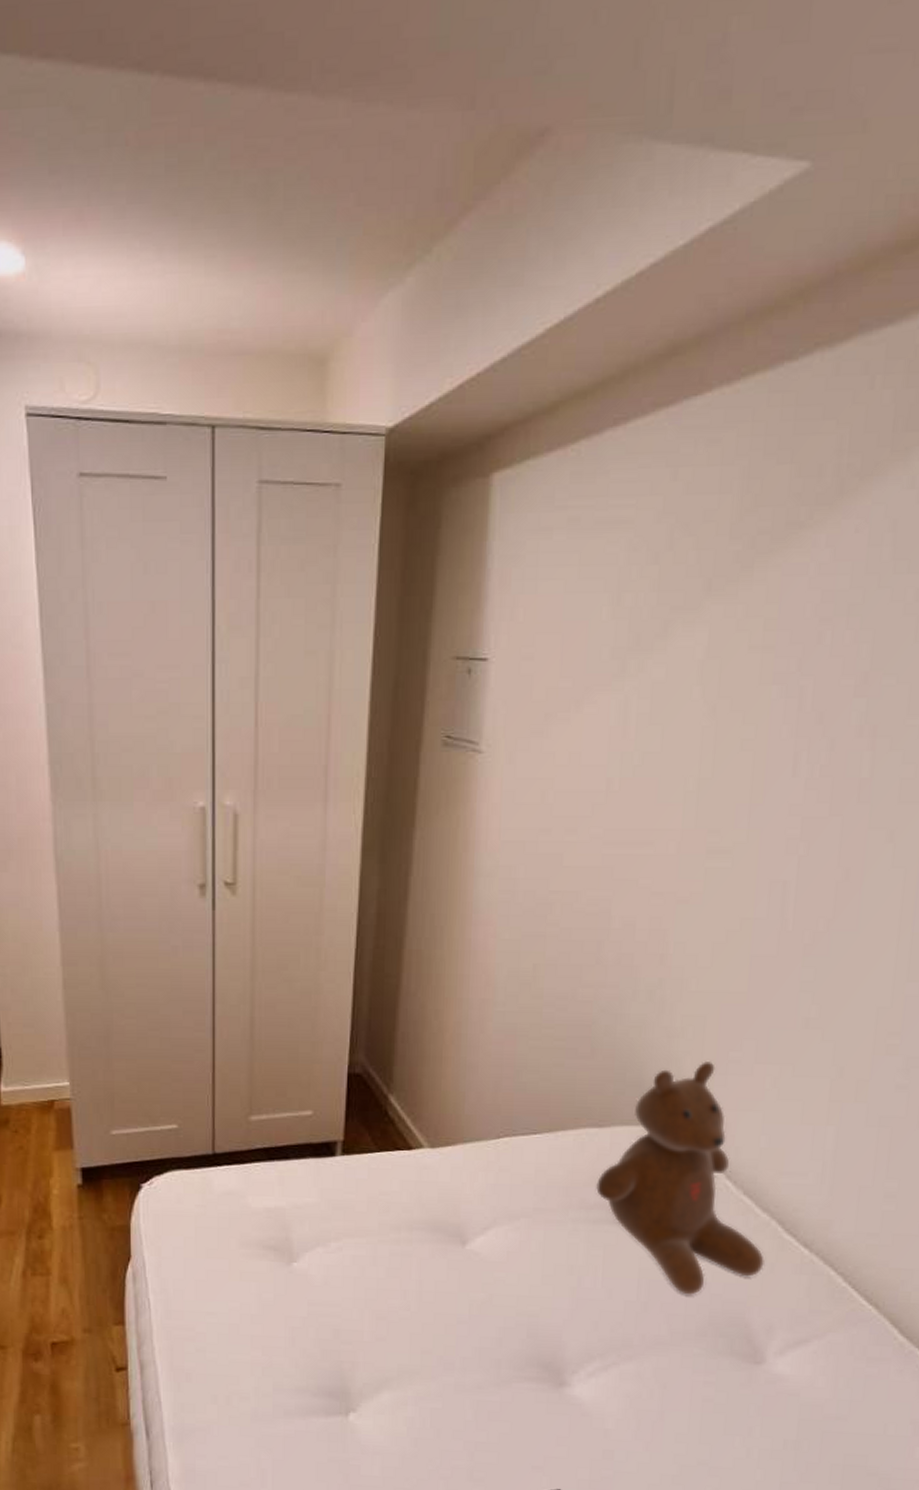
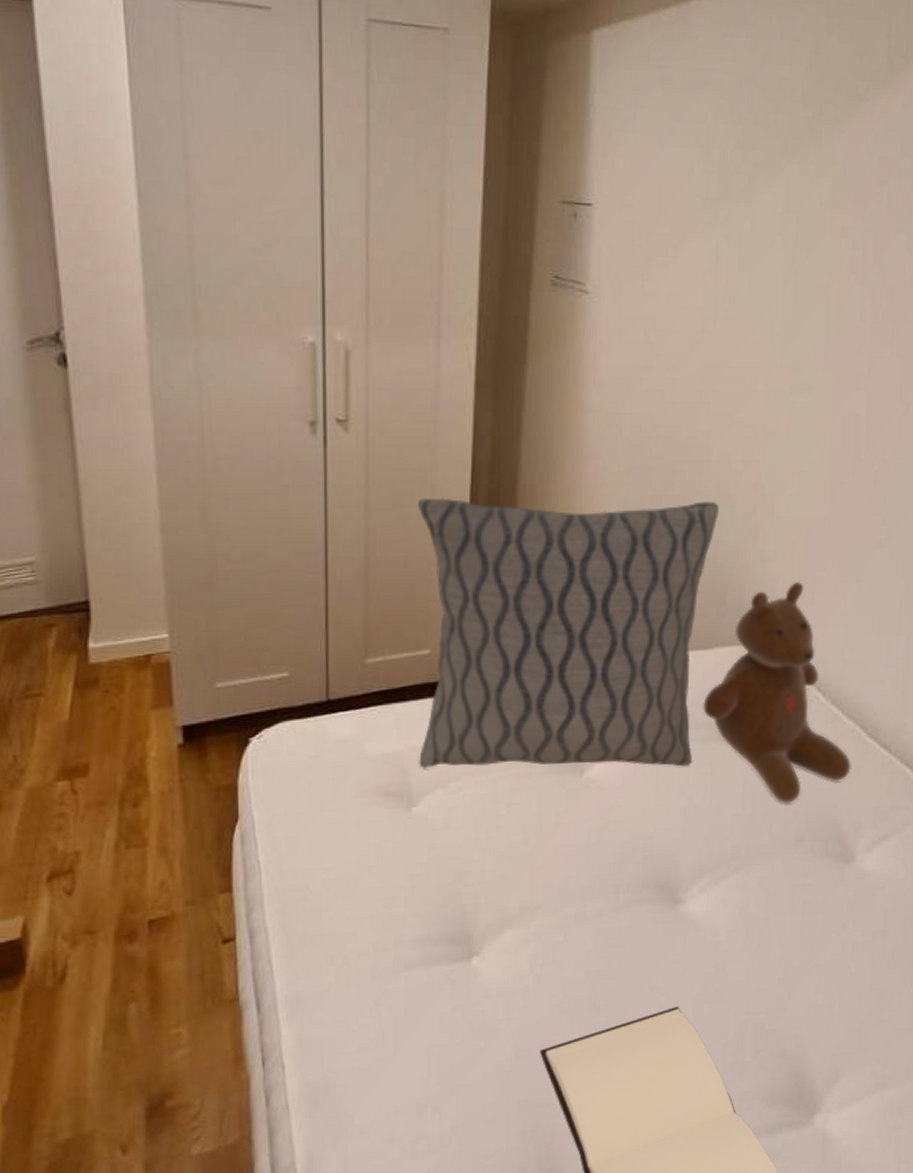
pillow: none [300,961,620,1247] -> present [417,497,719,768]

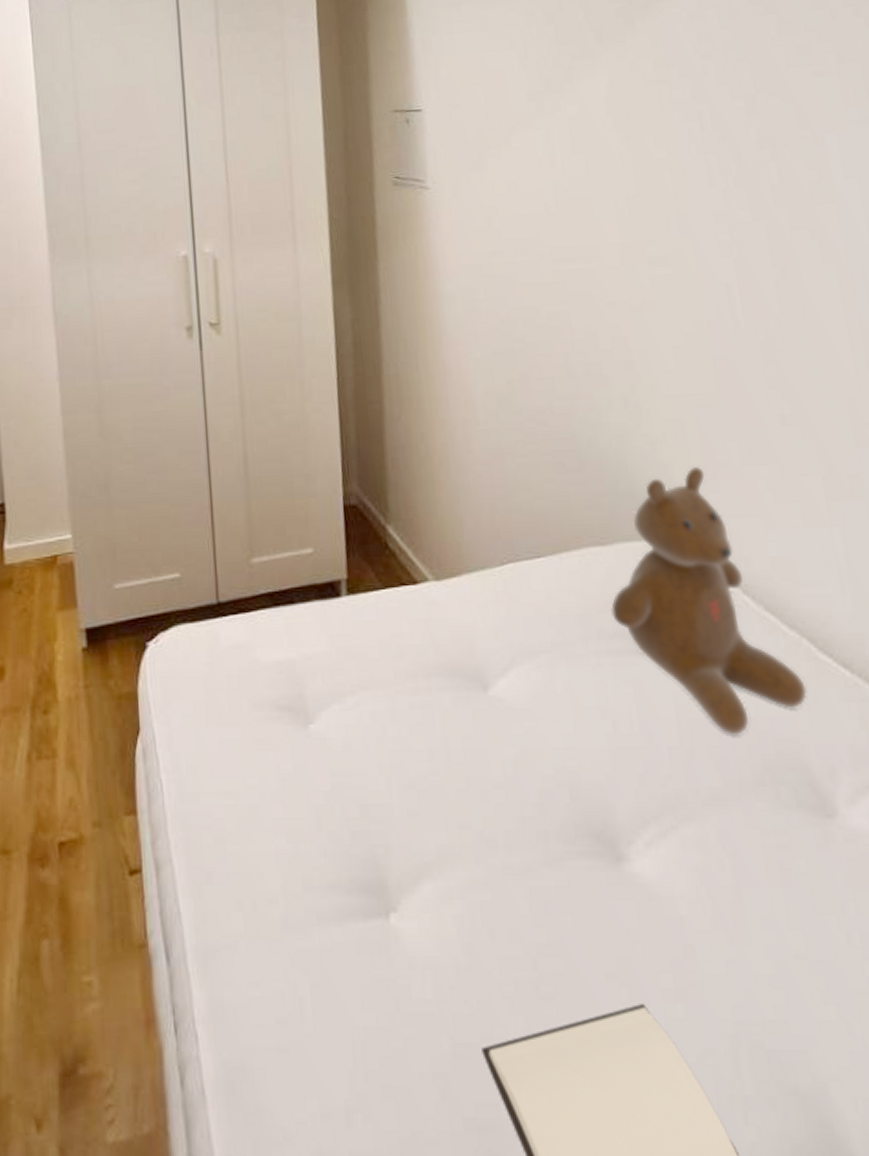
pillow: present [417,497,719,768] -> none [288,383,611,685]

